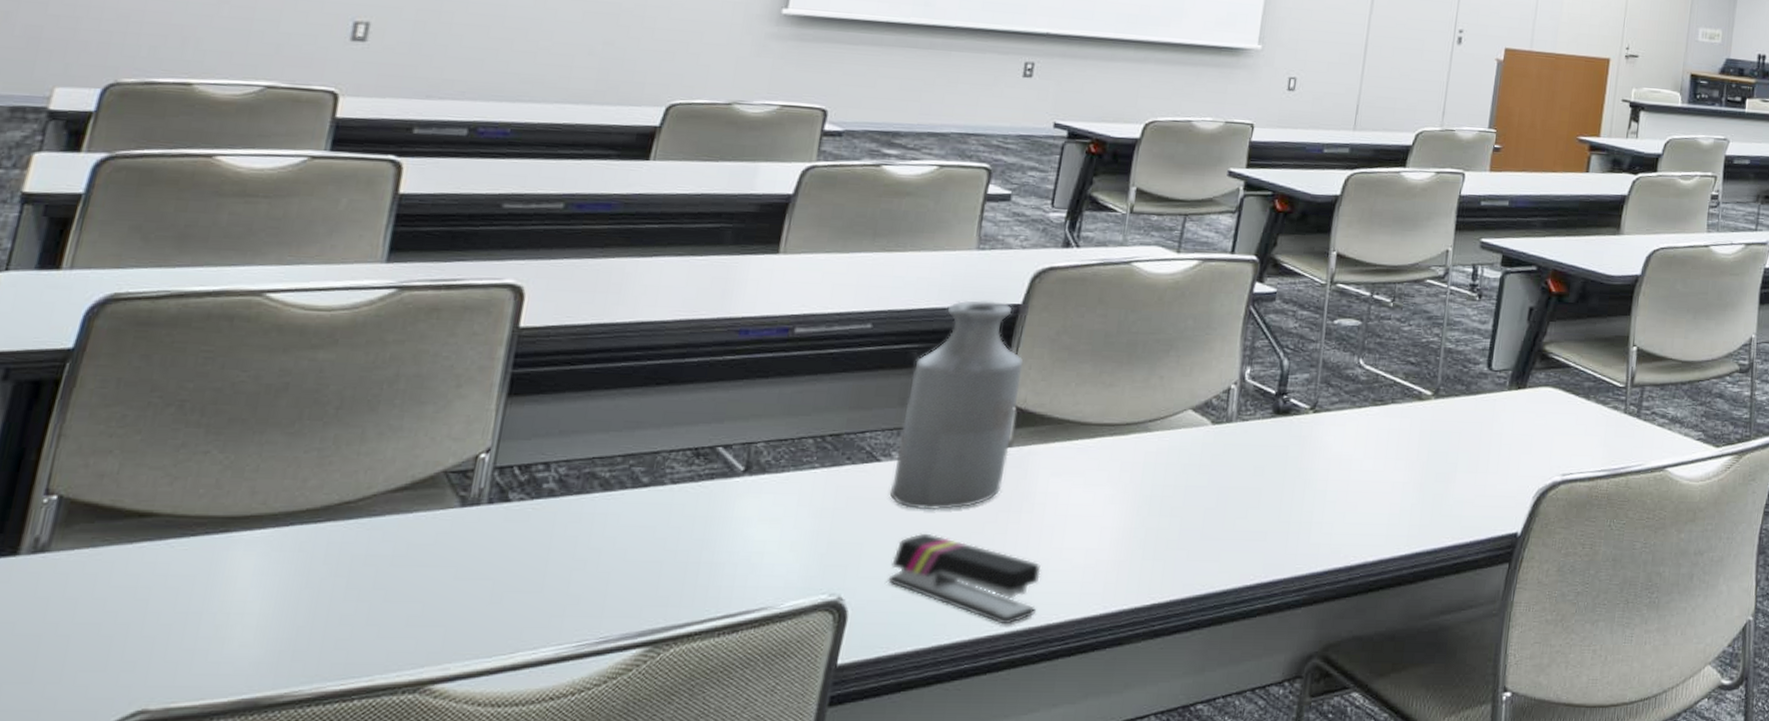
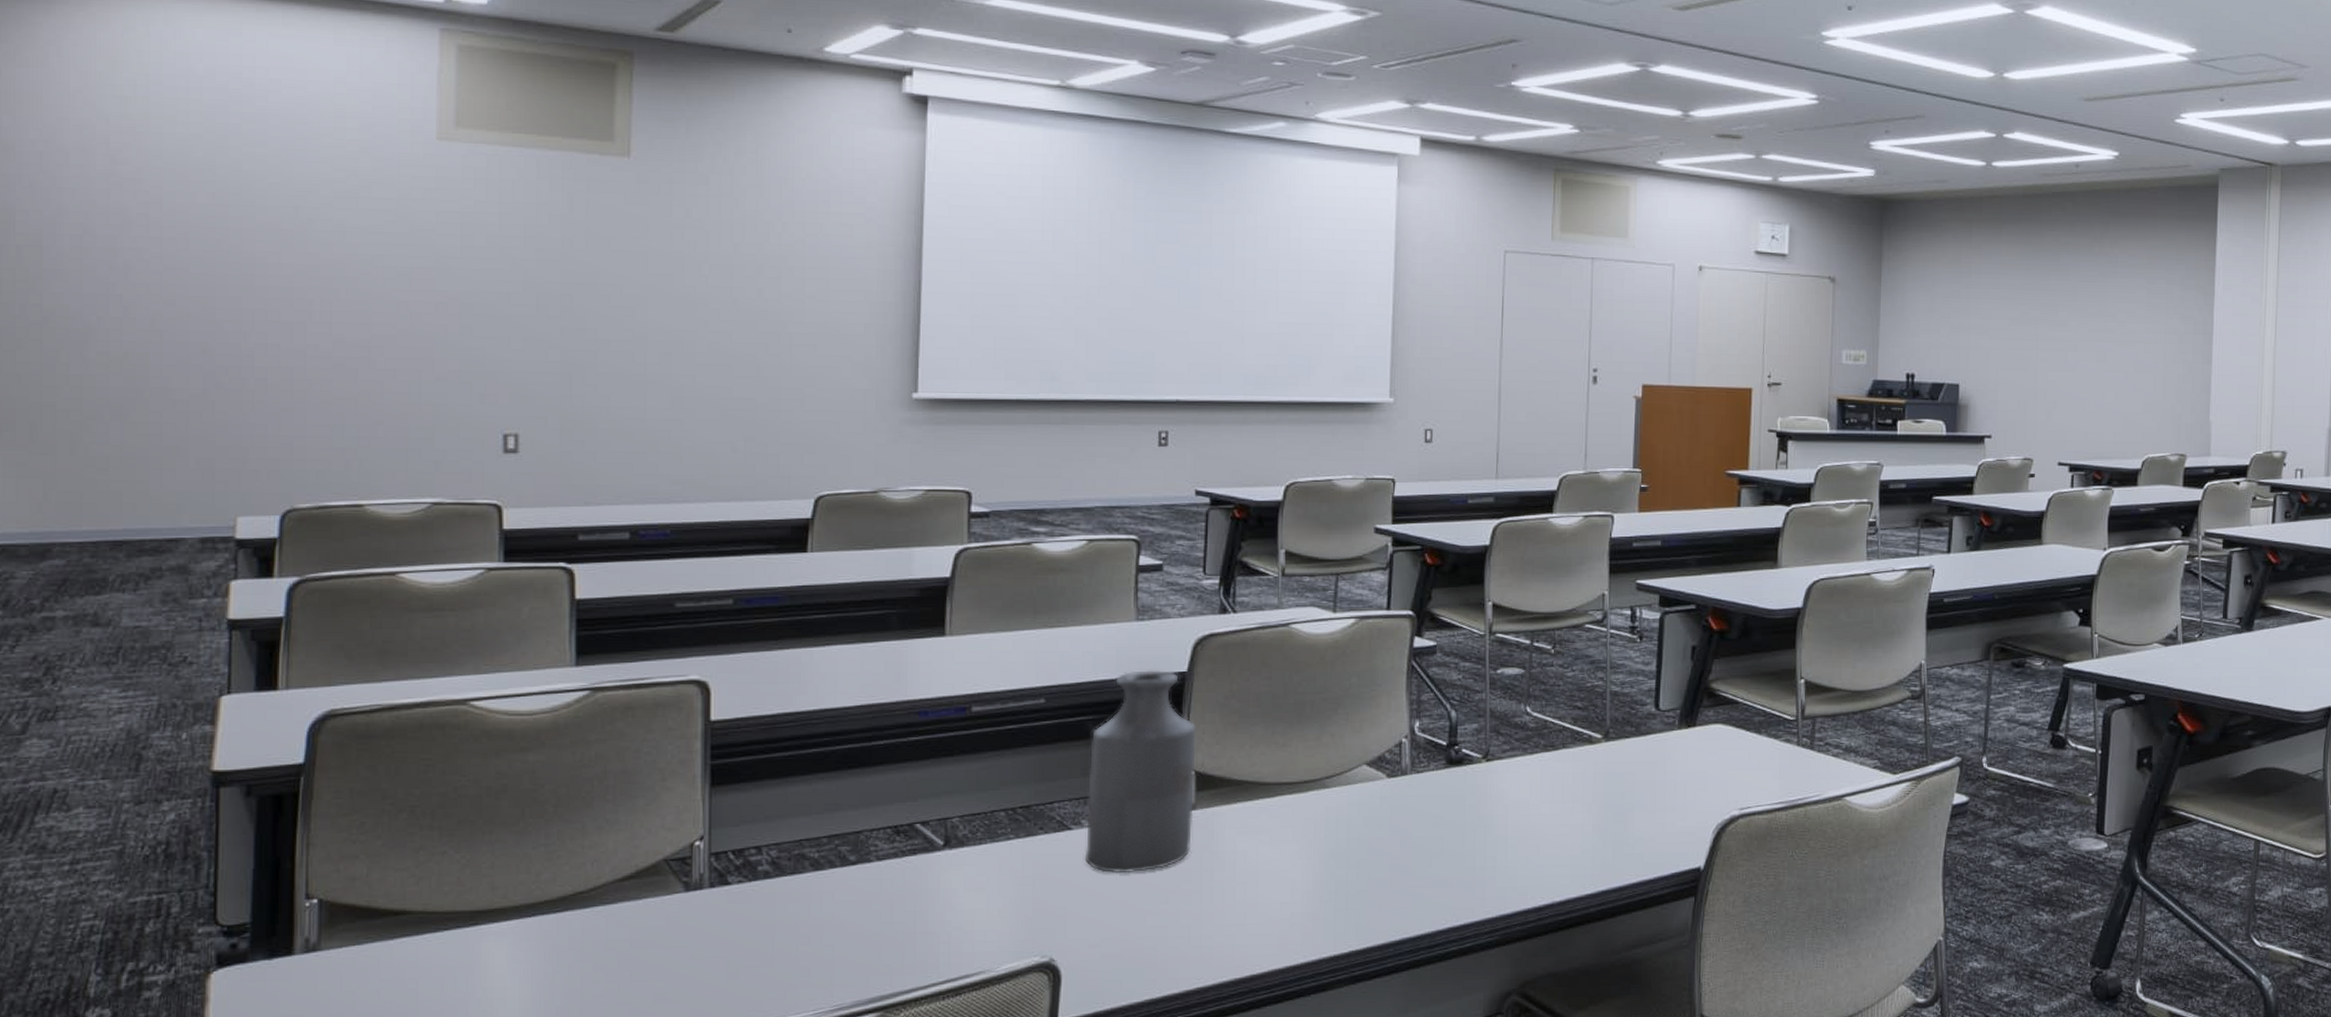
stapler: present [887,533,1041,625] -> none [1095,895,1239,977]

